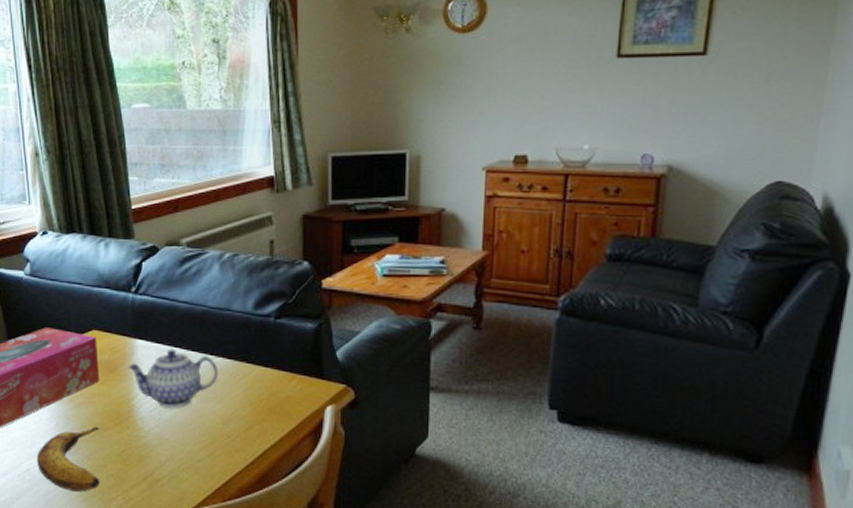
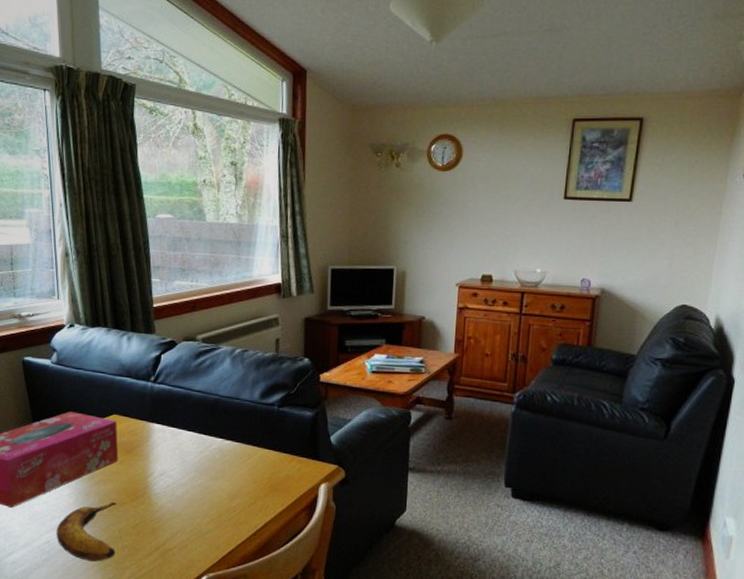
teapot: present [127,349,219,409] -> none [144,432,227,486]

